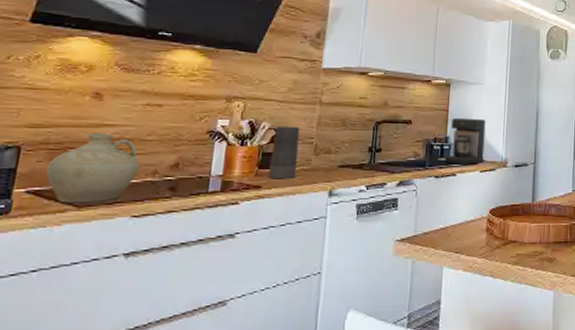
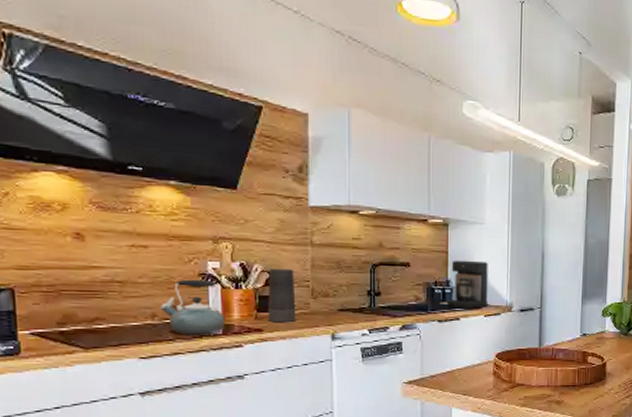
ceramic jug: present [46,133,140,204] -> none [46,275,137,345]
kettle: none [162,136,226,193] -> present [159,279,225,335]

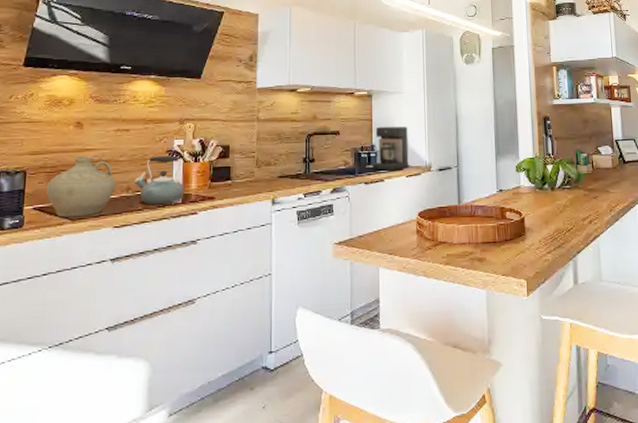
ceramic jug: none [46,275,137,345] -> present [46,156,116,218]
canister: present [268,268,296,323] -> none [220,142,243,191]

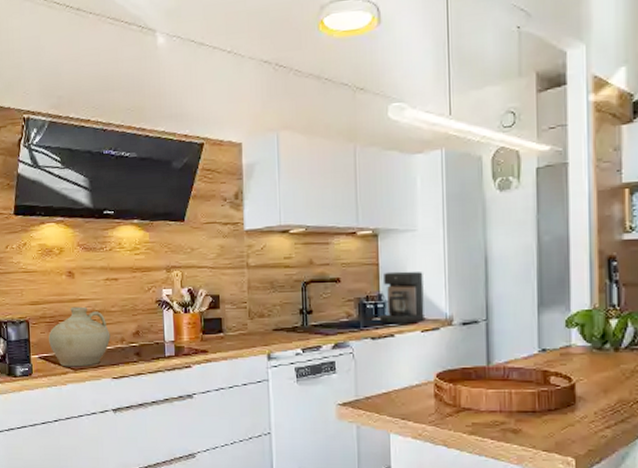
kettle: present [133,155,184,205] -> none [127,306,177,357]

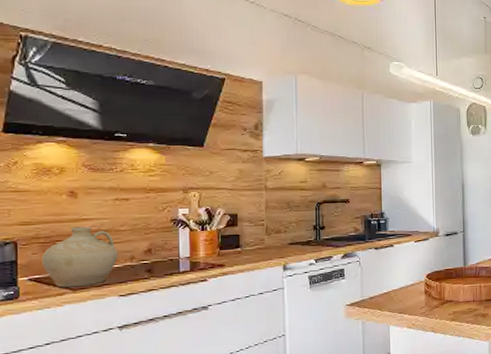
coffee maker: present [379,271,424,324] -> none [381,194,417,237]

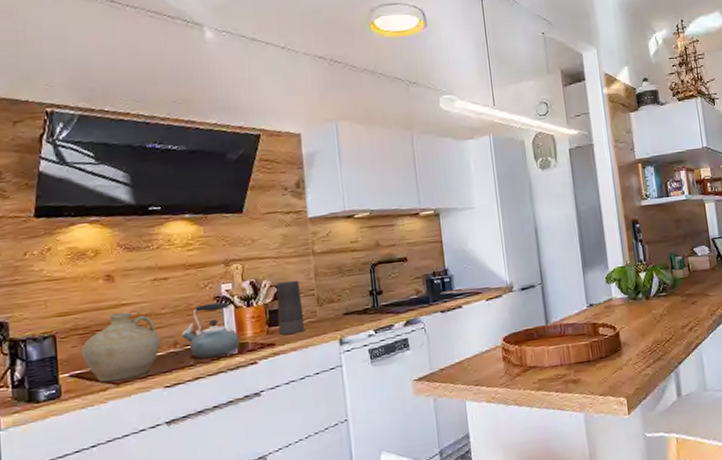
kettle: none [137,224,192,274] -> present [180,302,240,360]
canister: none [229,210,253,258] -> present [276,280,305,336]

